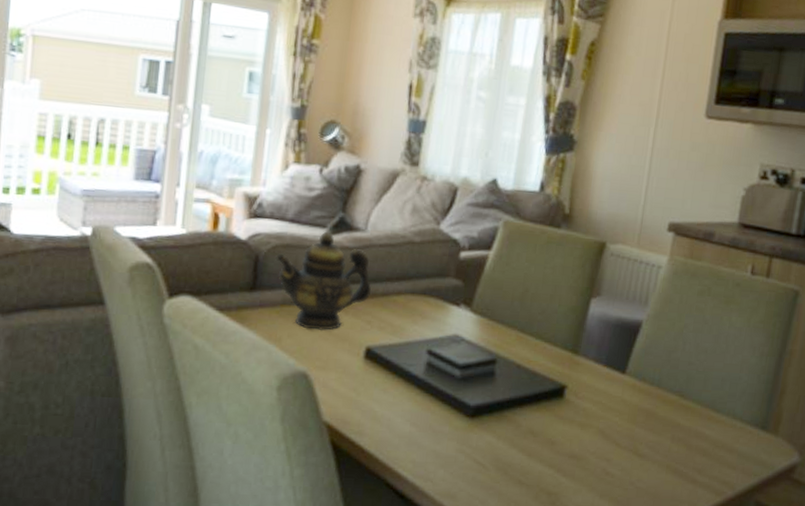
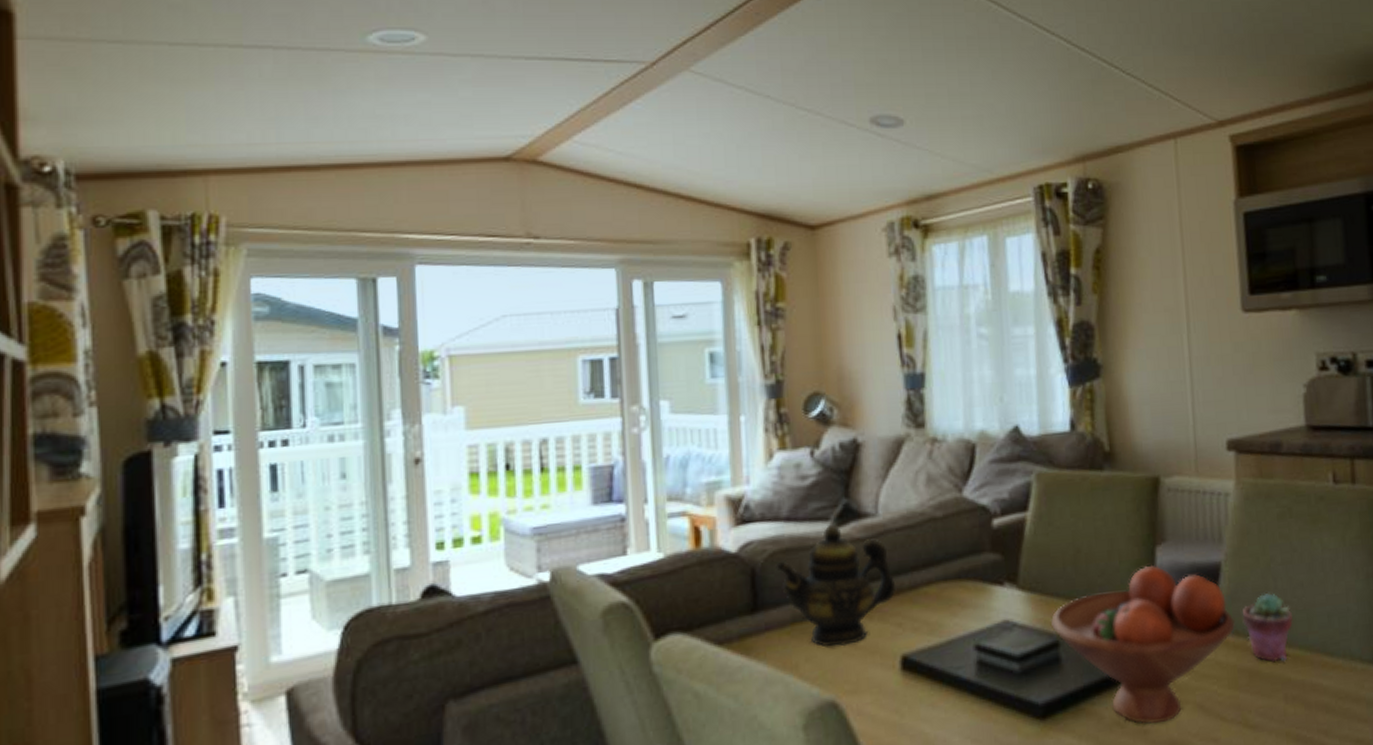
fruit bowl: none [492,312,644,438] -> present [1050,564,1235,725]
potted succulent: none [650,352,693,409] -> present [1242,592,1294,663]

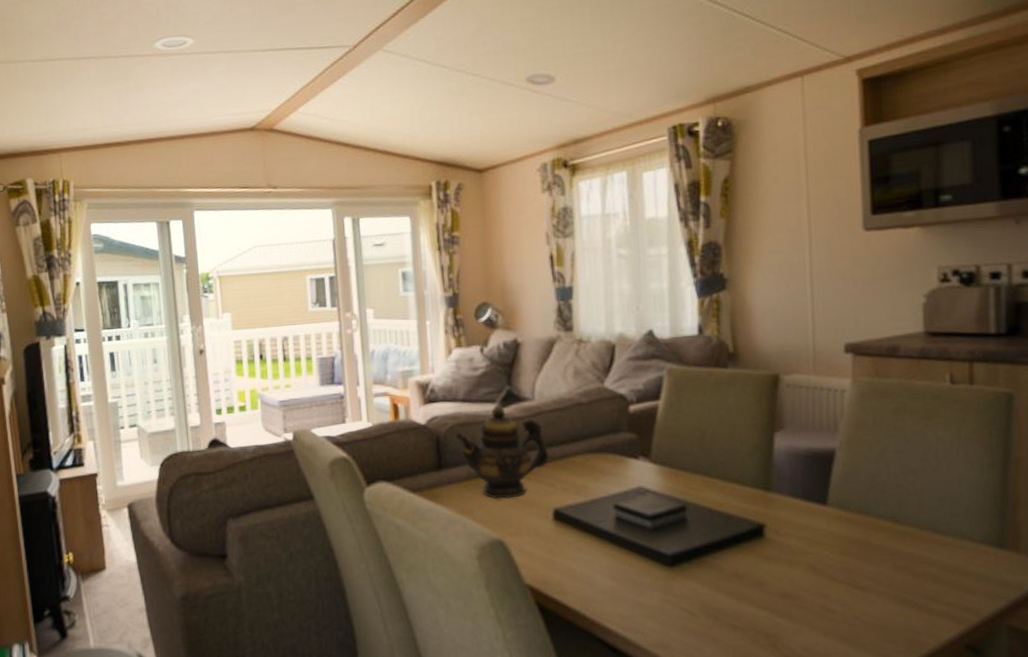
fruit bowl: present [1050,564,1235,725] -> none [678,448,847,578]
potted succulent: present [1242,592,1294,663] -> none [854,476,905,536]

